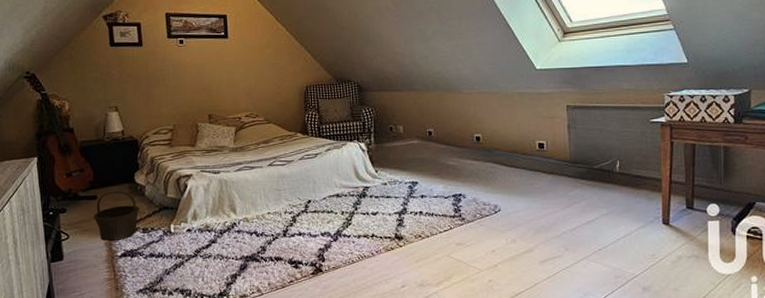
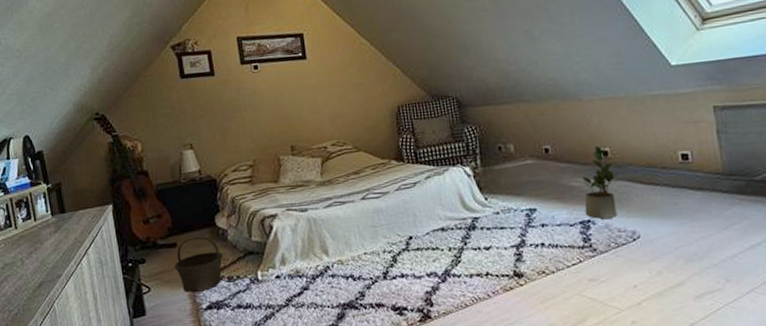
potted plant: none [458,133,487,193] -> present [583,146,619,219]

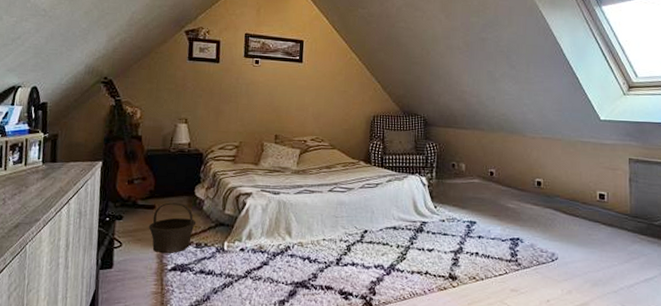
potted plant: present [583,146,619,219] -> none [516,177,547,239]

